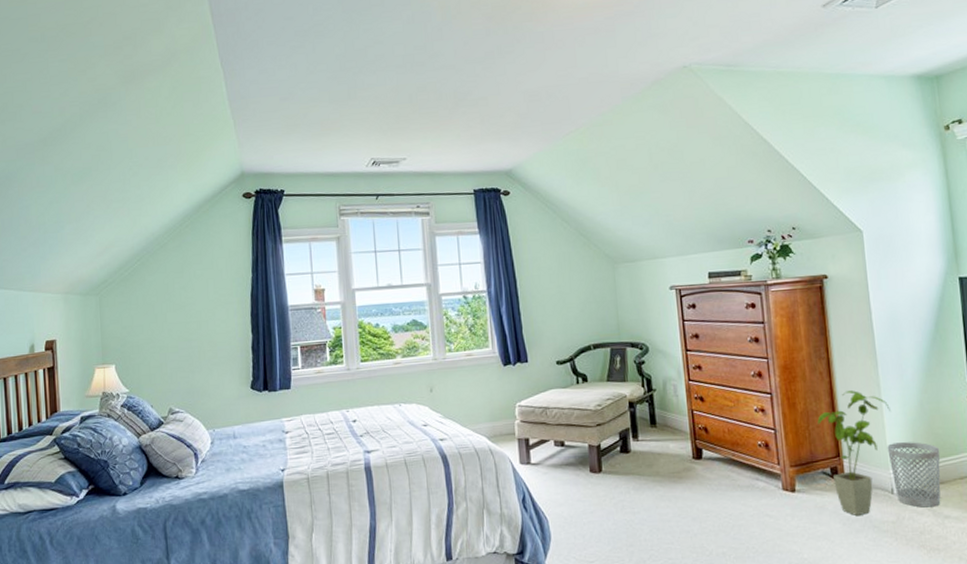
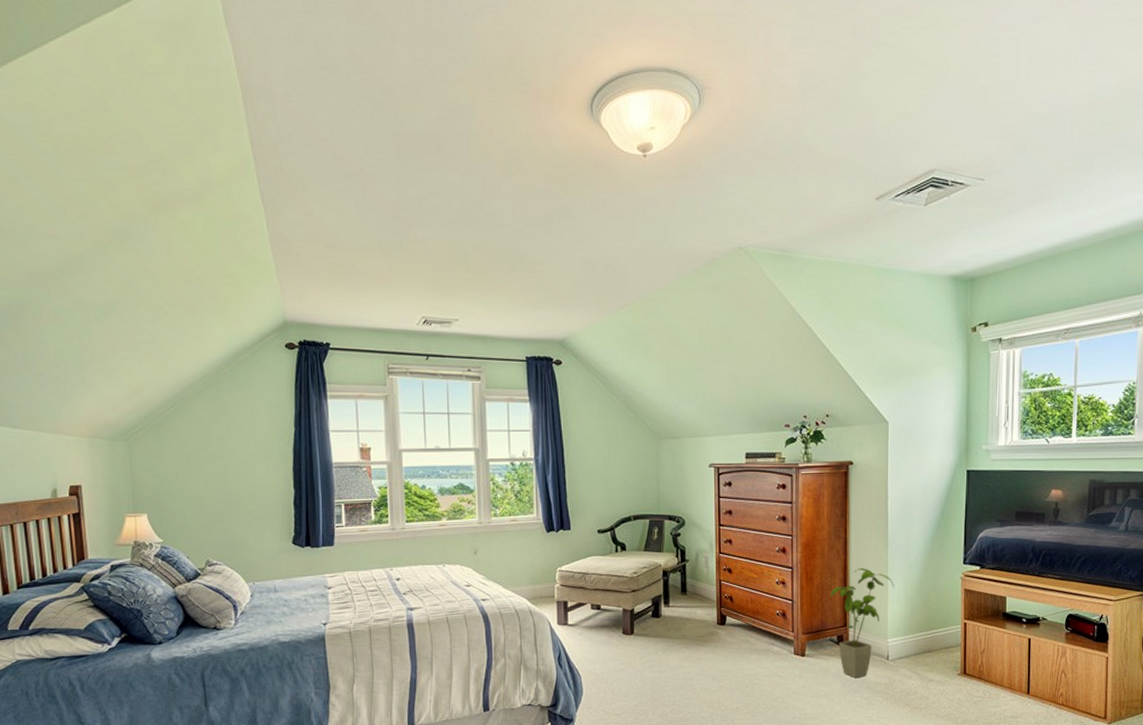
wastebasket: present [887,442,941,508] -> none [888,615,932,672]

